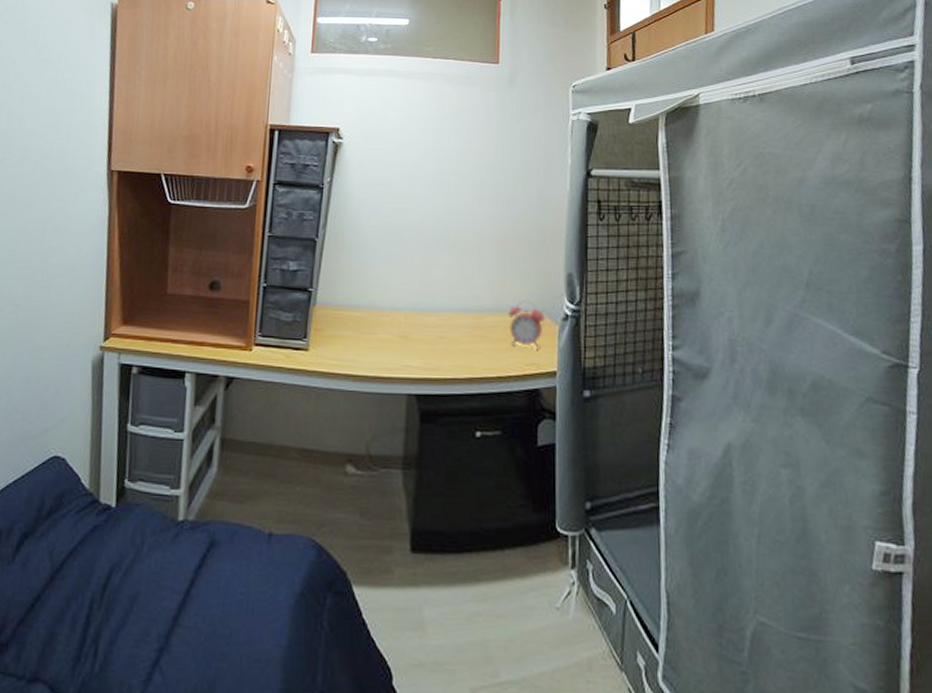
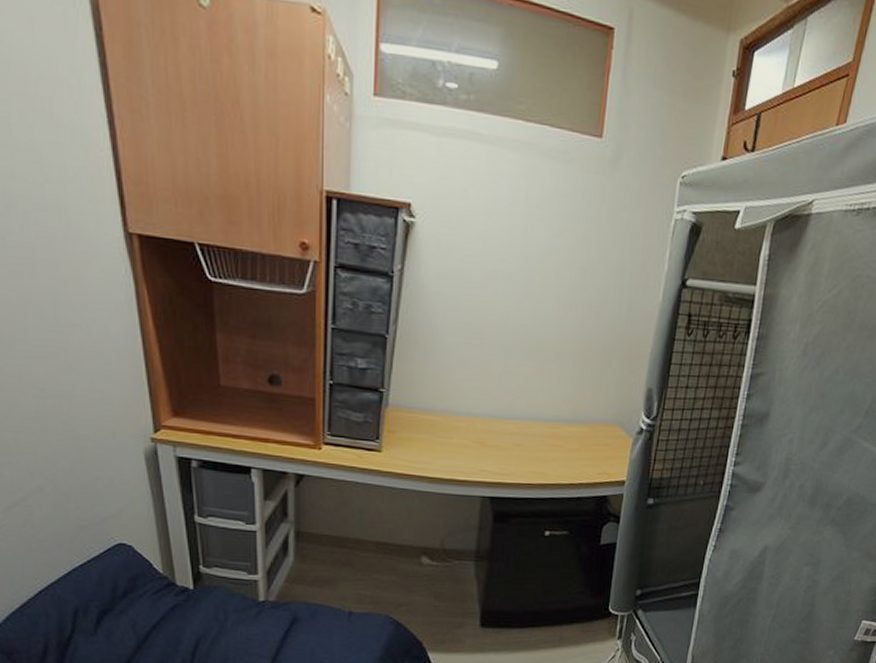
alarm clock: present [508,300,545,350] -> none [585,412,621,461]

